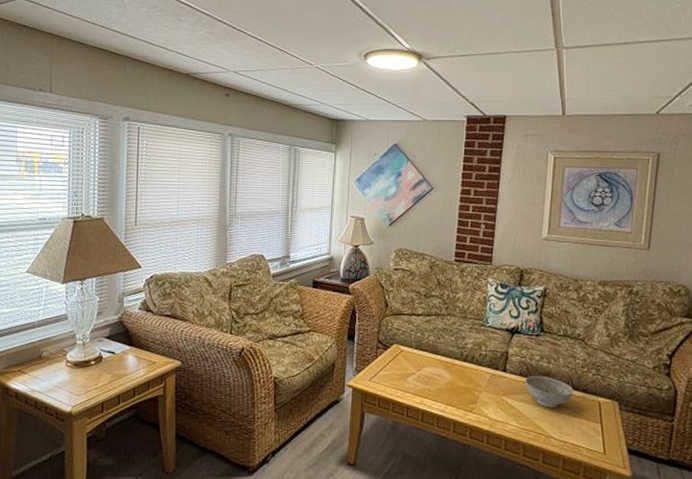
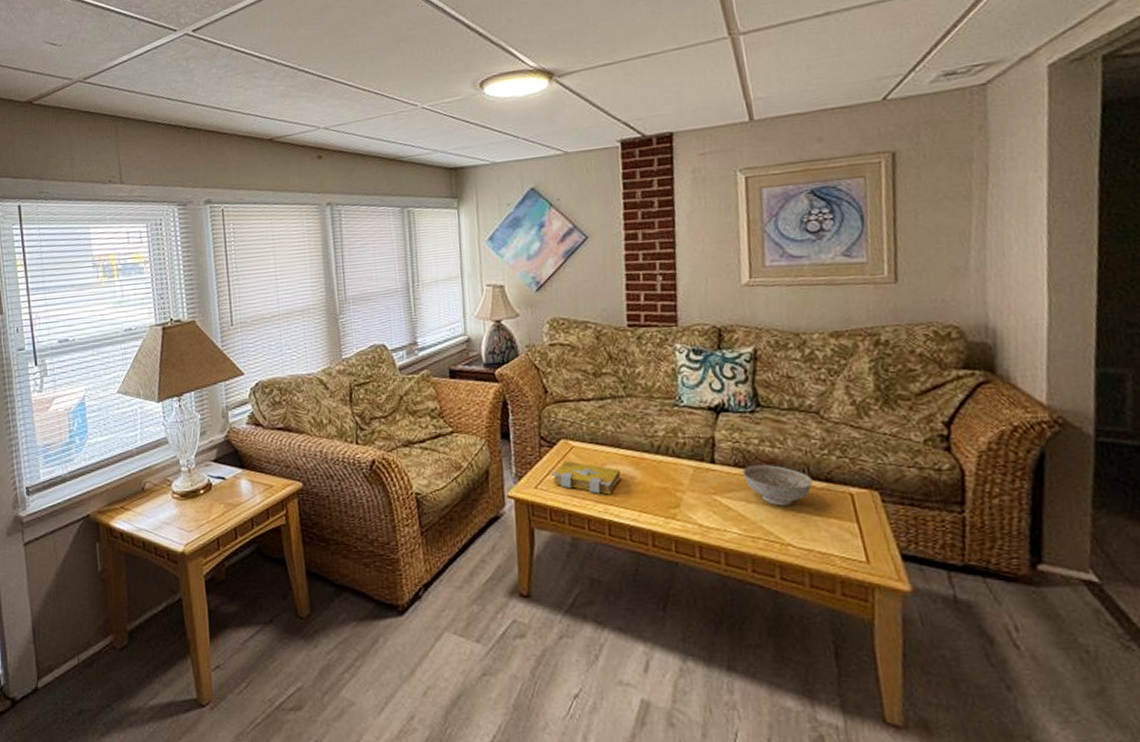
spell book: none [383,361,435,390] -> present [552,460,621,495]

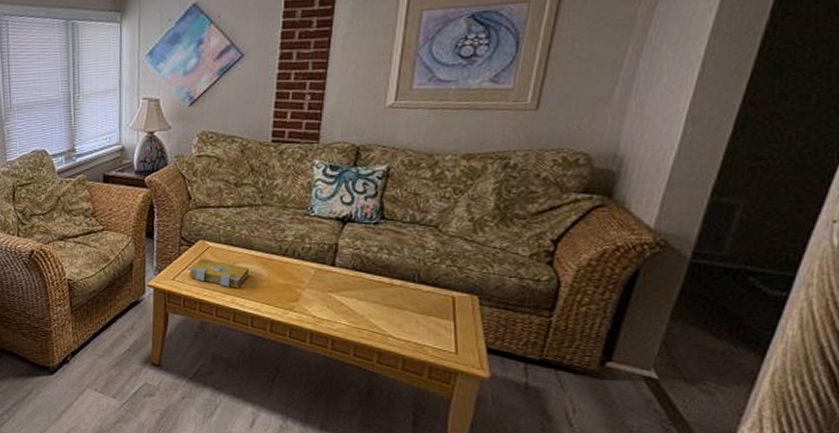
decorative bowl: present [742,464,813,506] -> none [358,269,421,305]

